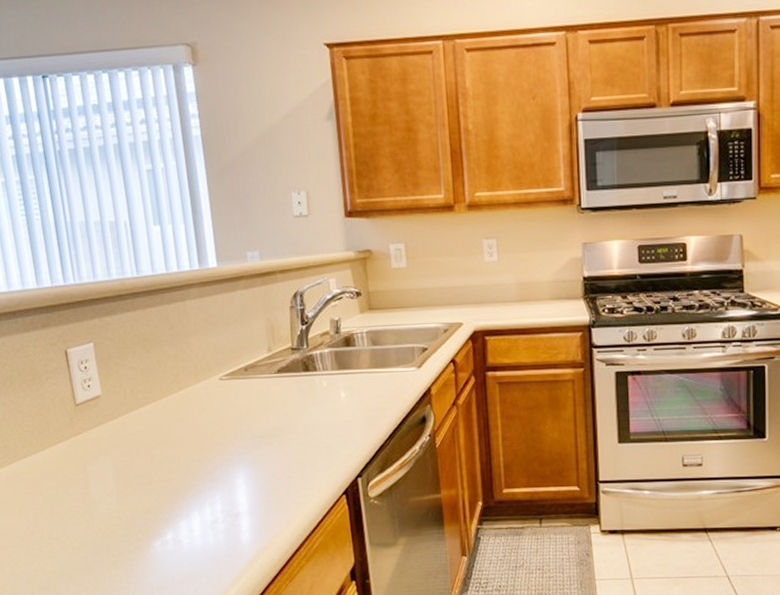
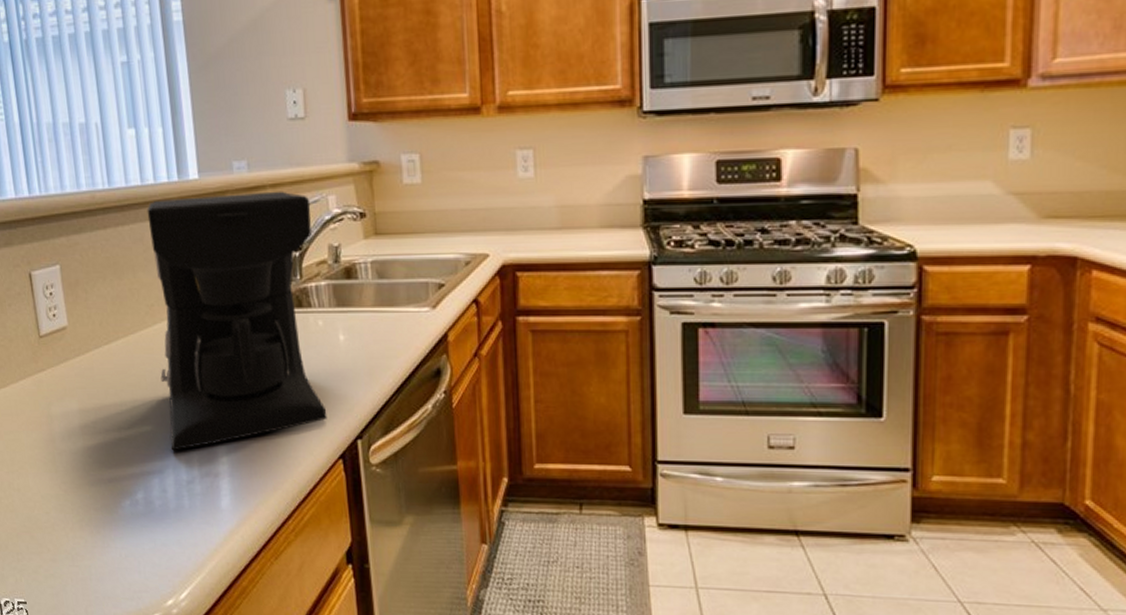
coffee maker: none [171,275,332,497] -> present [147,191,327,451]

